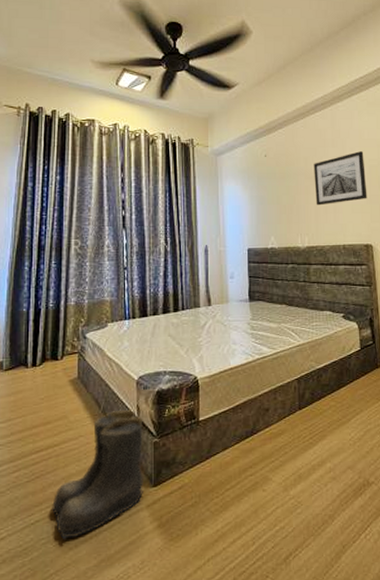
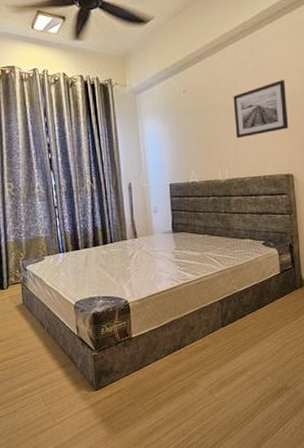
boots: present [51,410,143,540] -> none [11,329,87,431]

